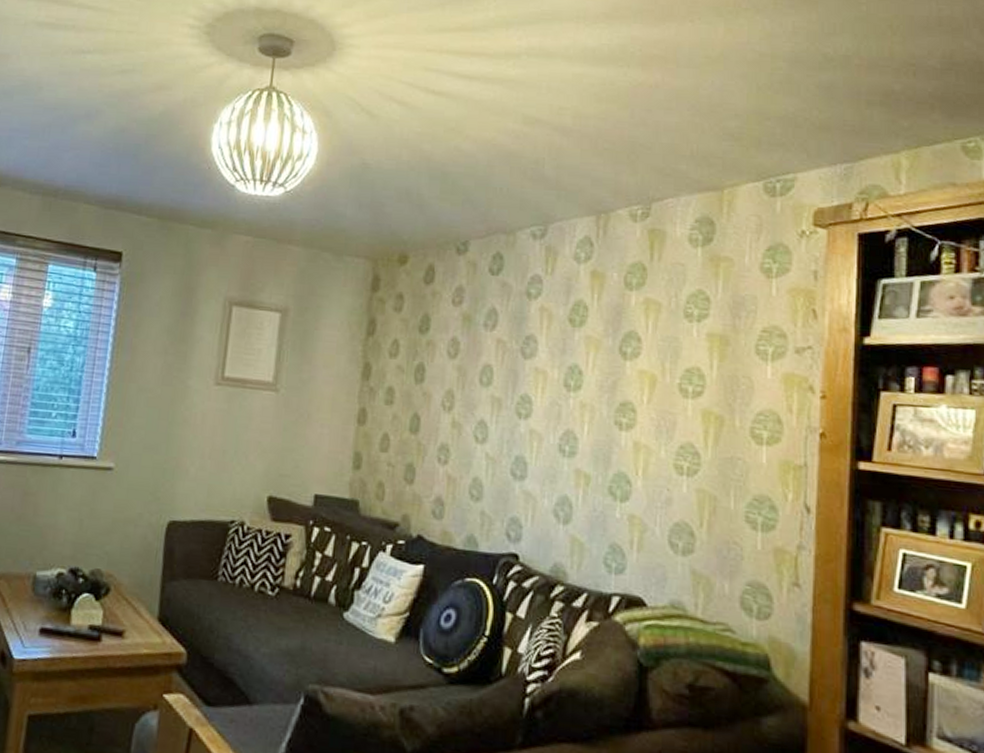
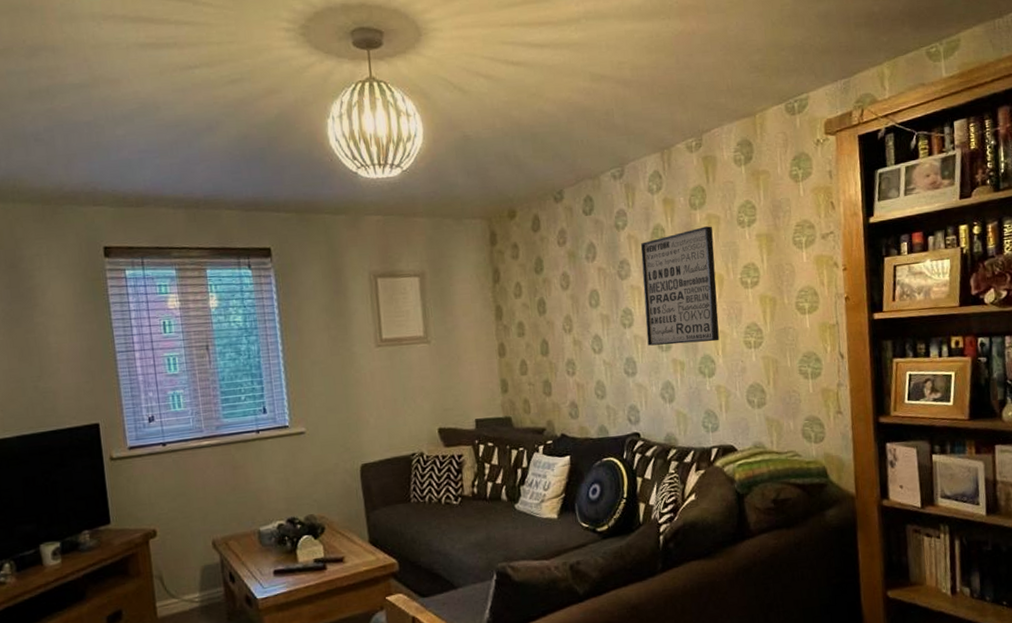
wall art: none [546,312,650,458] -> present [640,226,720,346]

